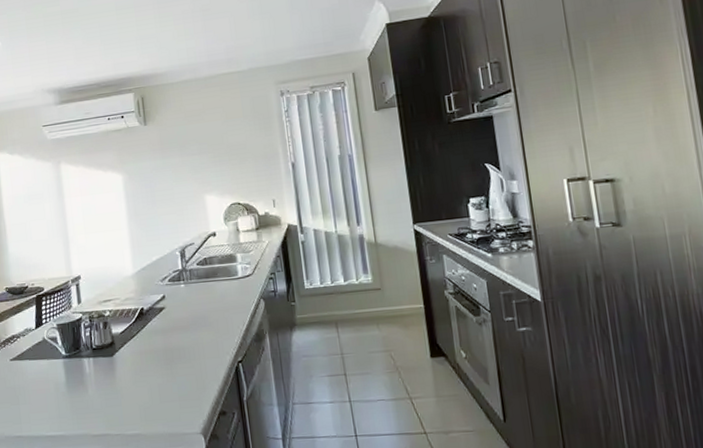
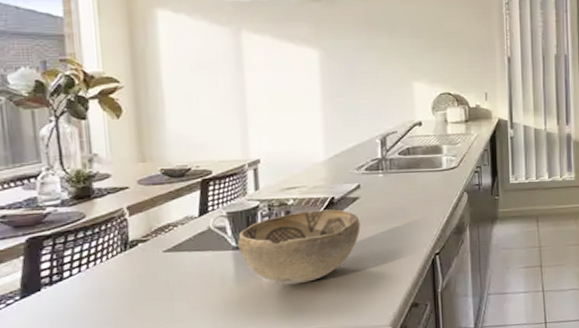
decorative bowl: none [66,319,168,391] -> present [238,209,361,285]

